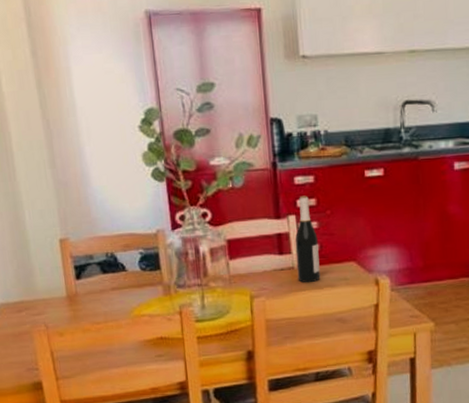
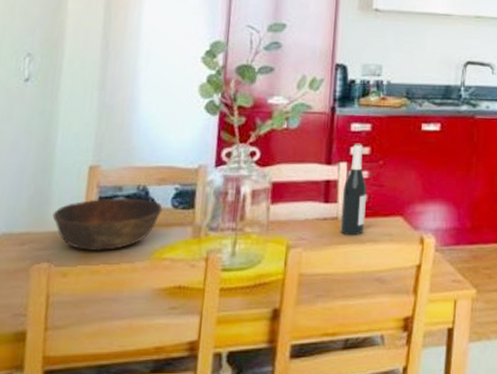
bowl: none [38,264,133,313] -> present [52,198,163,252]

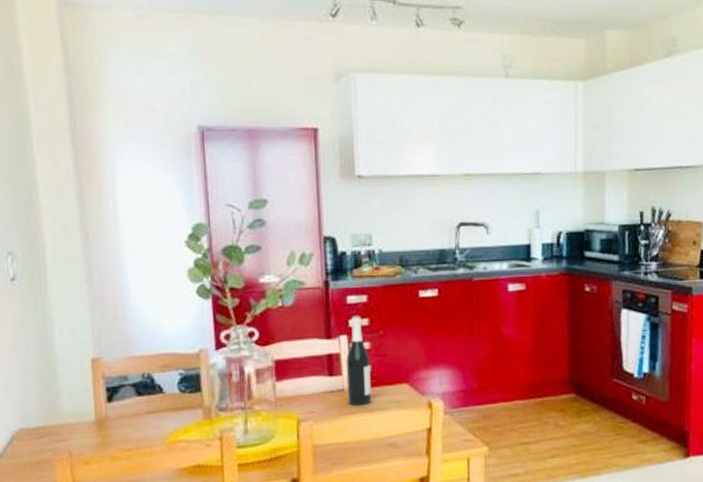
bowl: present [52,198,163,252] -> none [64,386,171,439]

